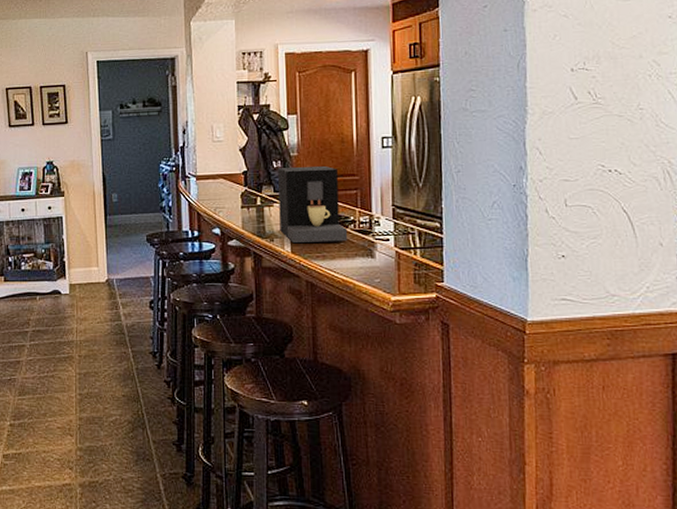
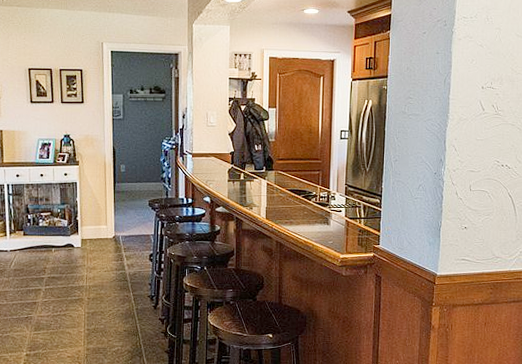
coffee maker: present [278,165,348,244] -> none [258,150,311,212]

